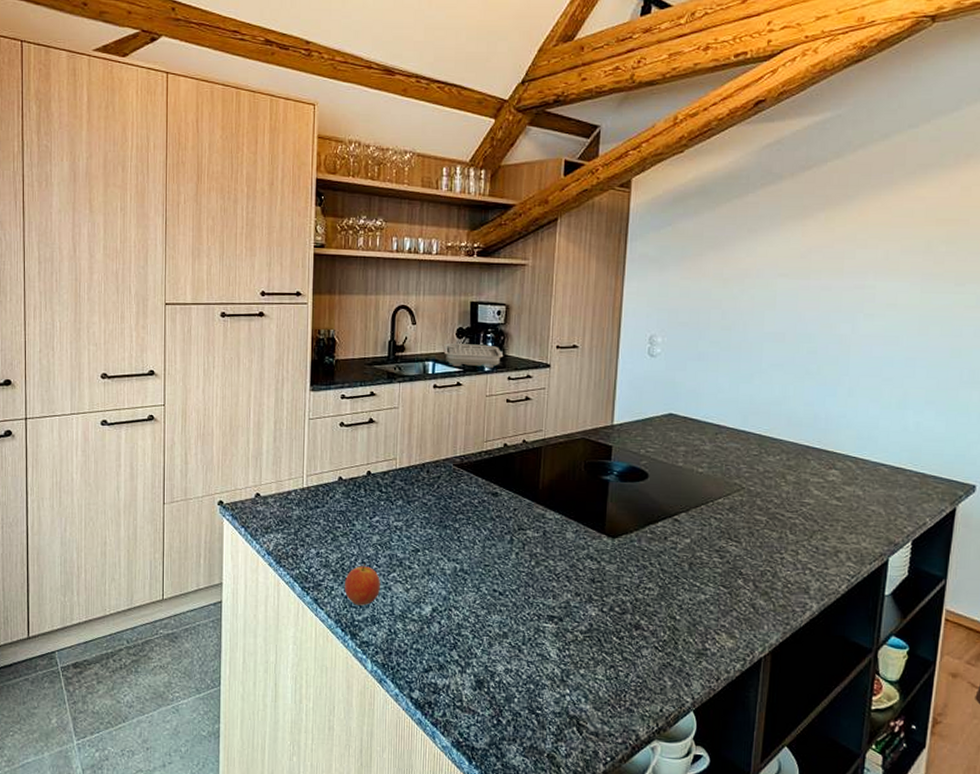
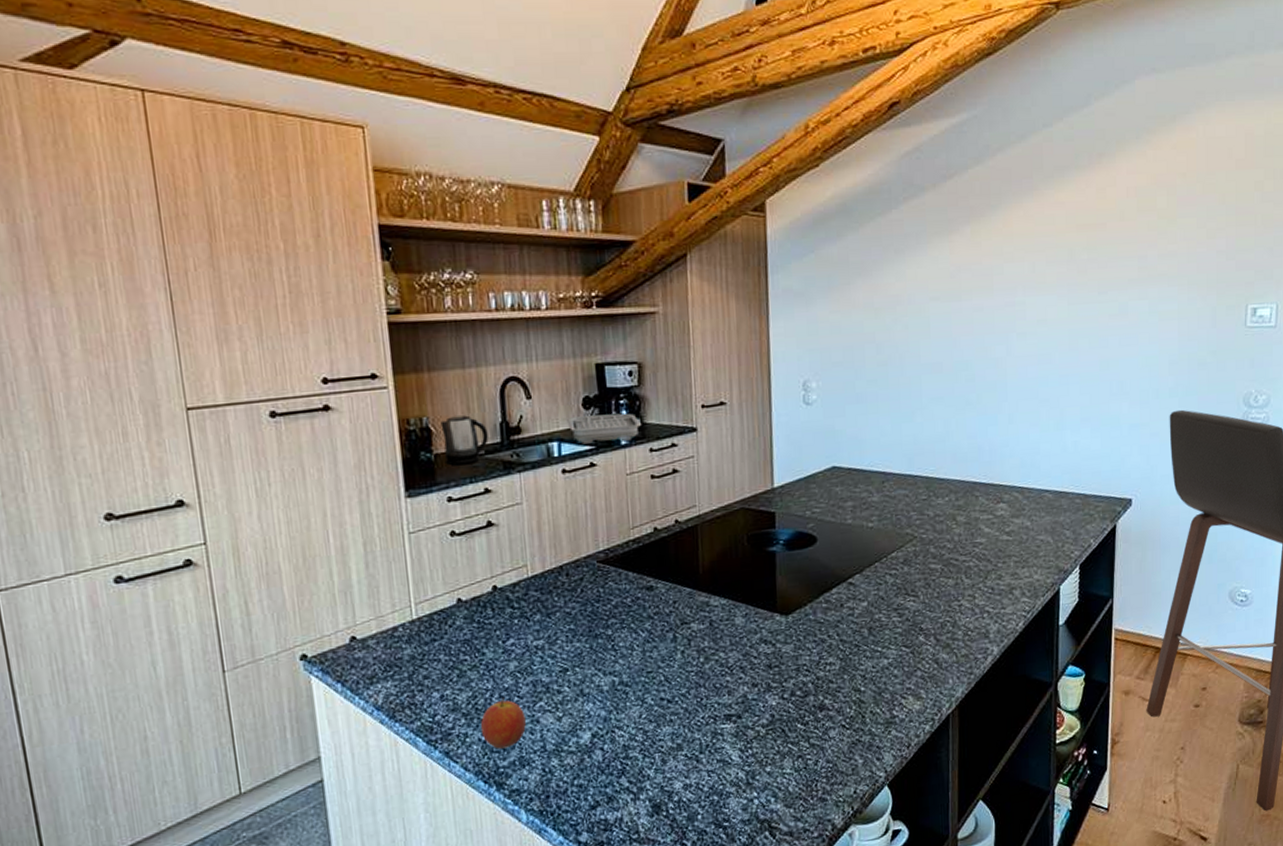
kettle: none [343,330,379,371] -> present [440,414,488,466]

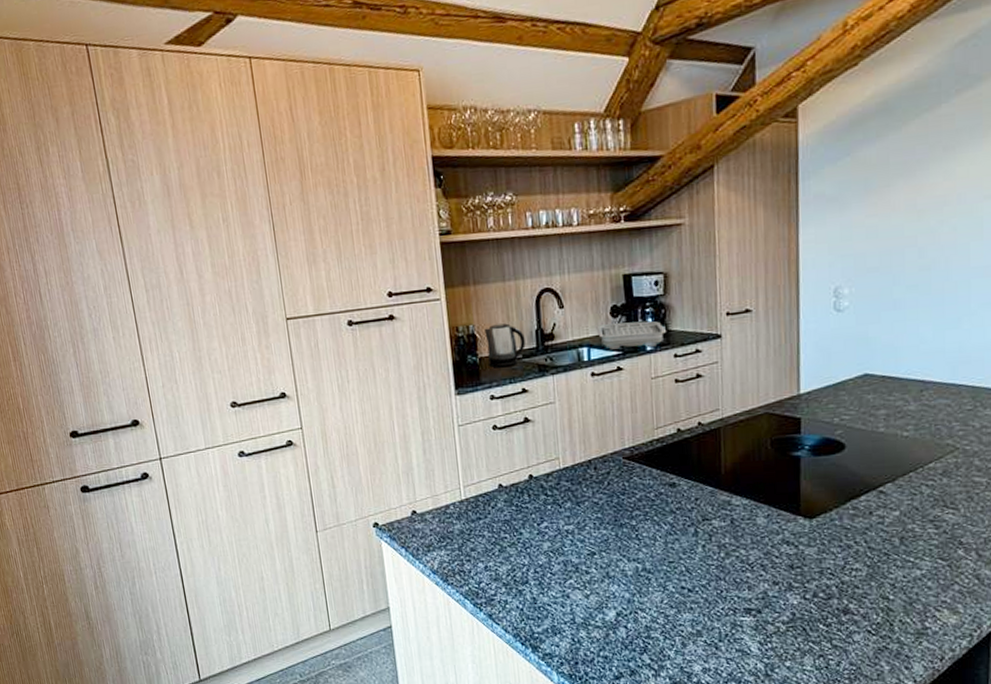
fruit: present [480,698,526,749] -> none [518,573,558,617]

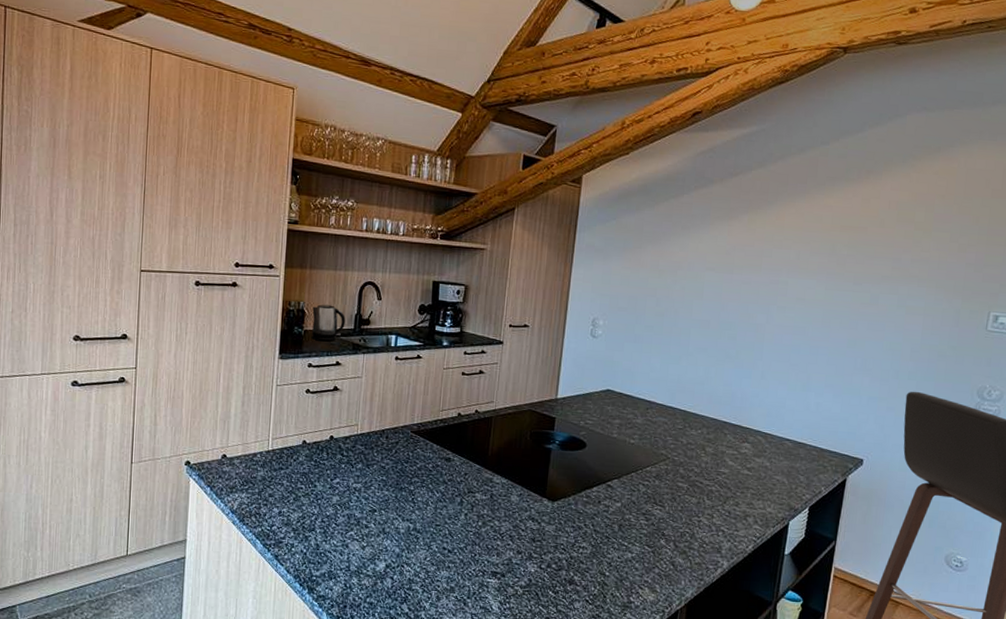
dish rack: present [596,321,667,350] -> none [405,318,461,344]

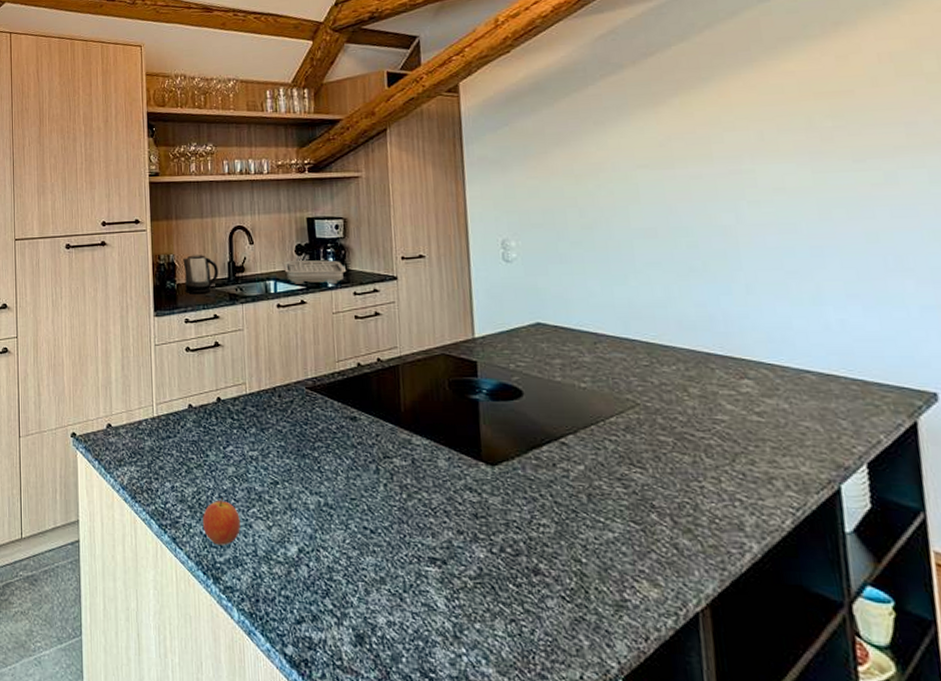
fruit: none [304,522,338,562] -> present [202,498,240,545]
dish rack: none [405,318,461,344] -> present [282,260,347,285]

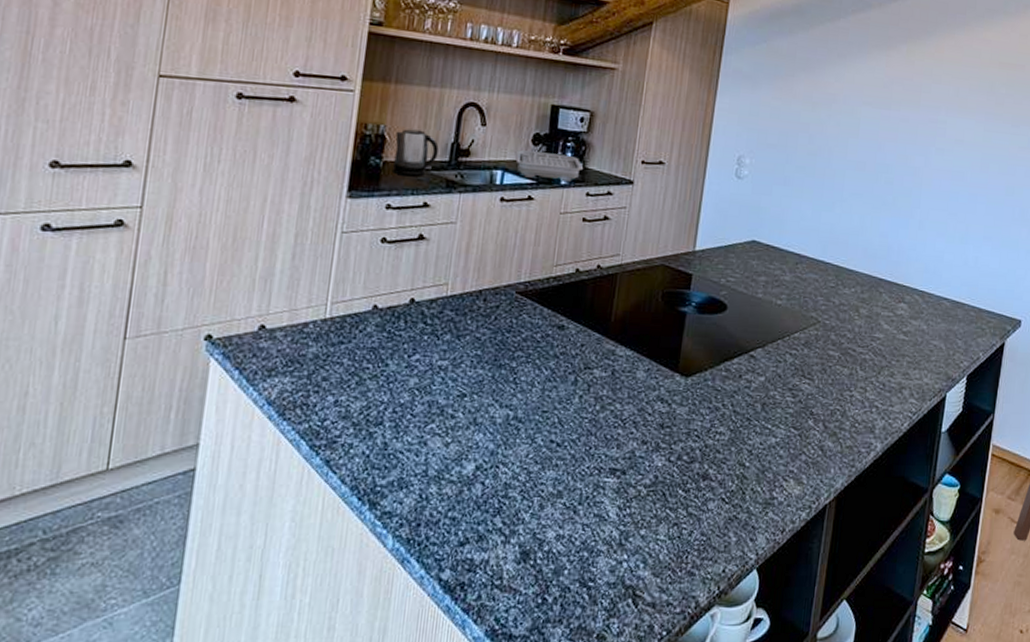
fruit: present [202,498,240,545] -> none [366,413,414,466]

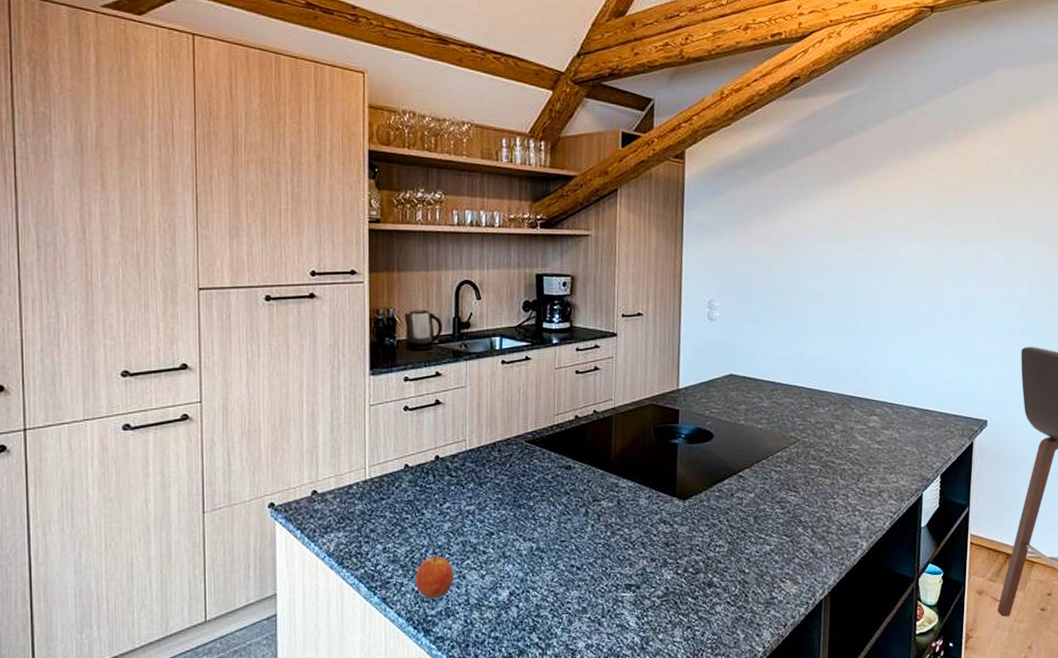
fruit: none [366,413,414,466] -> present [414,554,454,599]
dish rack: present [515,150,584,183] -> none [509,317,571,341]

